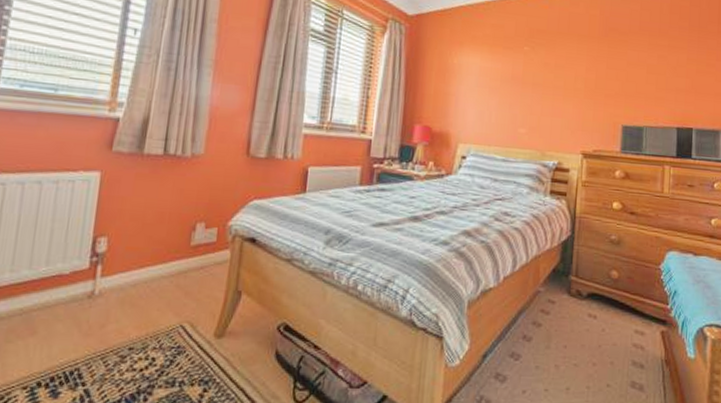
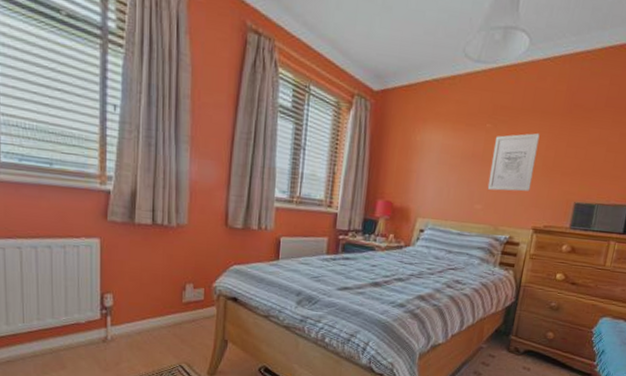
wall art: none [530,56,579,114] -> present [487,133,540,192]

